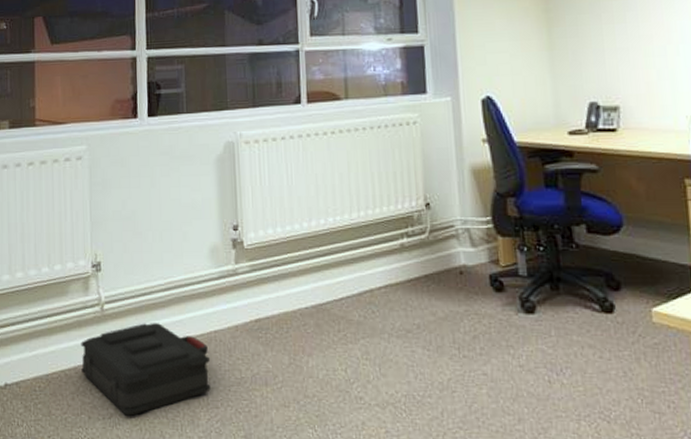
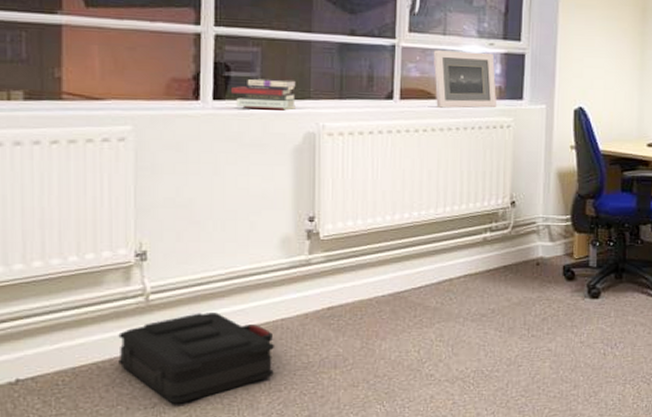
books: none [161,92,216,123] -> present [230,78,296,111]
picture frame: none [334,48,401,109] -> present [433,50,497,109]

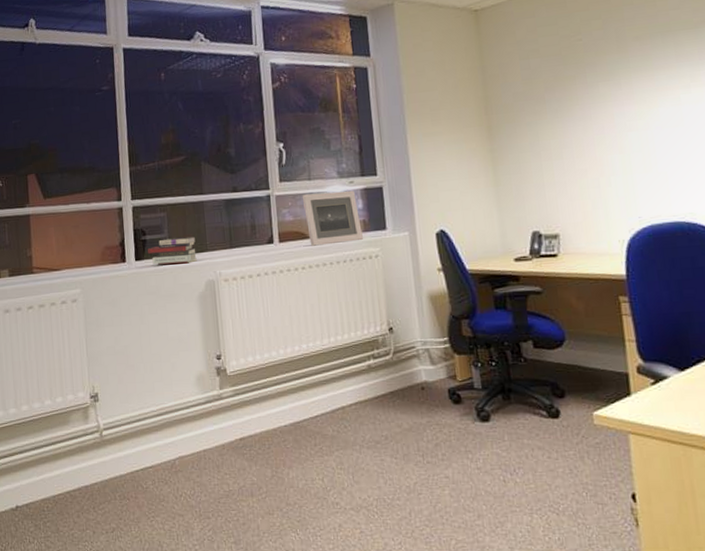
briefcase: present [118,313,275,404] -> none [83,445,202,529]

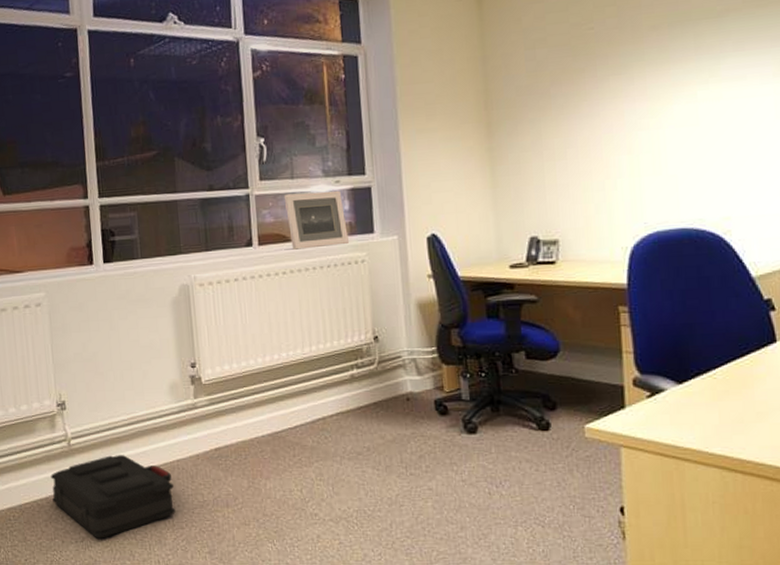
briefcase: none [83,445,202,529] -> present [50,455,176,539]
books: present [147,236,197,266] -> none [116,238,170,269]

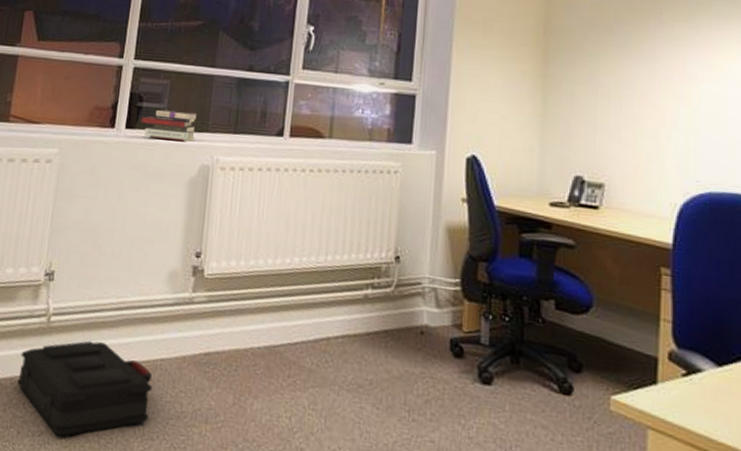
books: none [116,238,170,269] -> present [140,109,197,142]
picture frame: present [283,190,350,250] -> none [324,88,385,151]

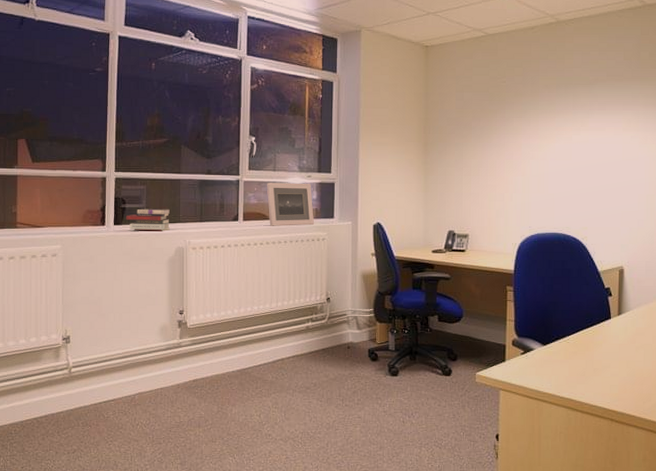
briefcase: present [17,340,153,437] -> none [51,382,157,451]
picture frame: none [324,88,385,151] -> present [266,183,315,226]

